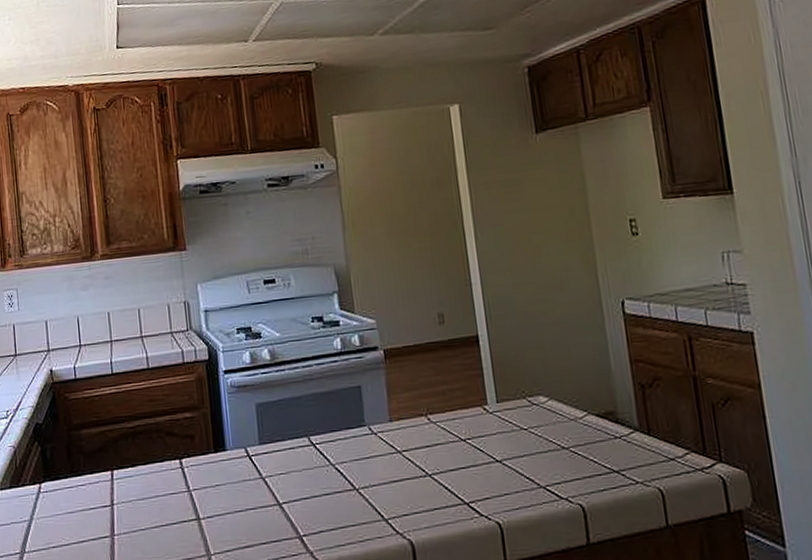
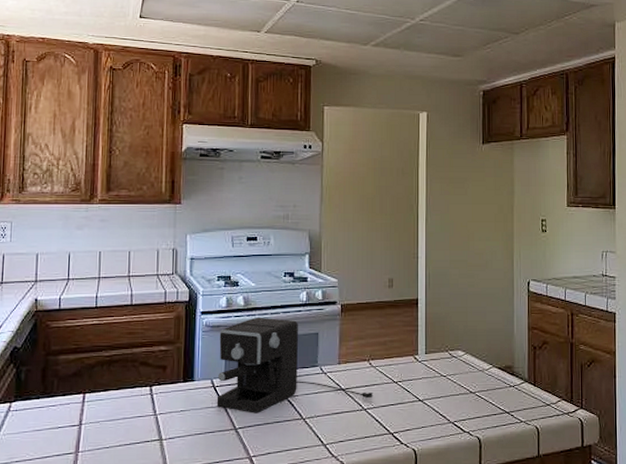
coffee maker: none [247,371,438,484] -> present [216,317,373,412]

